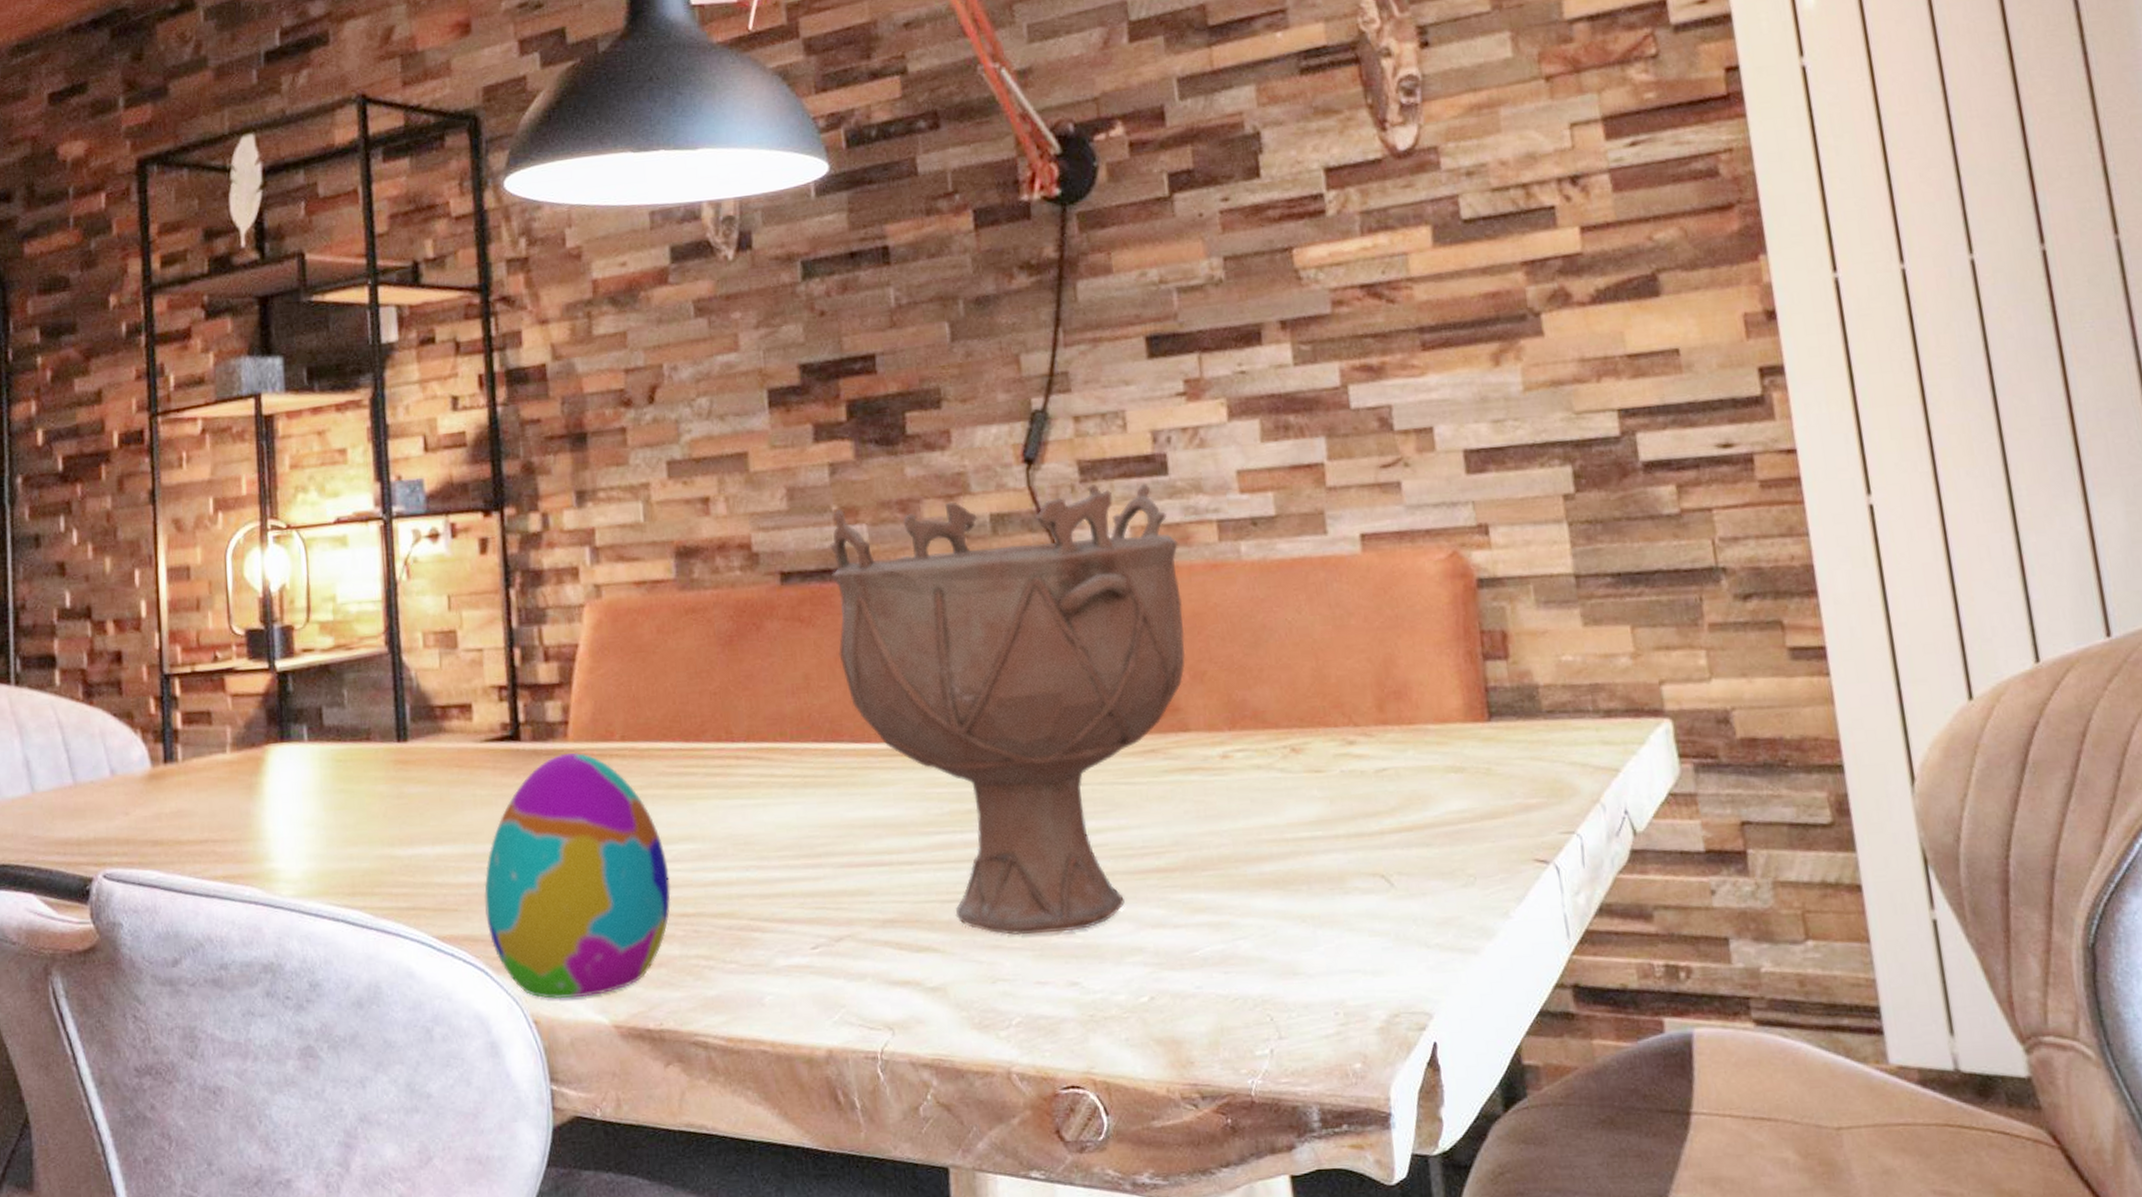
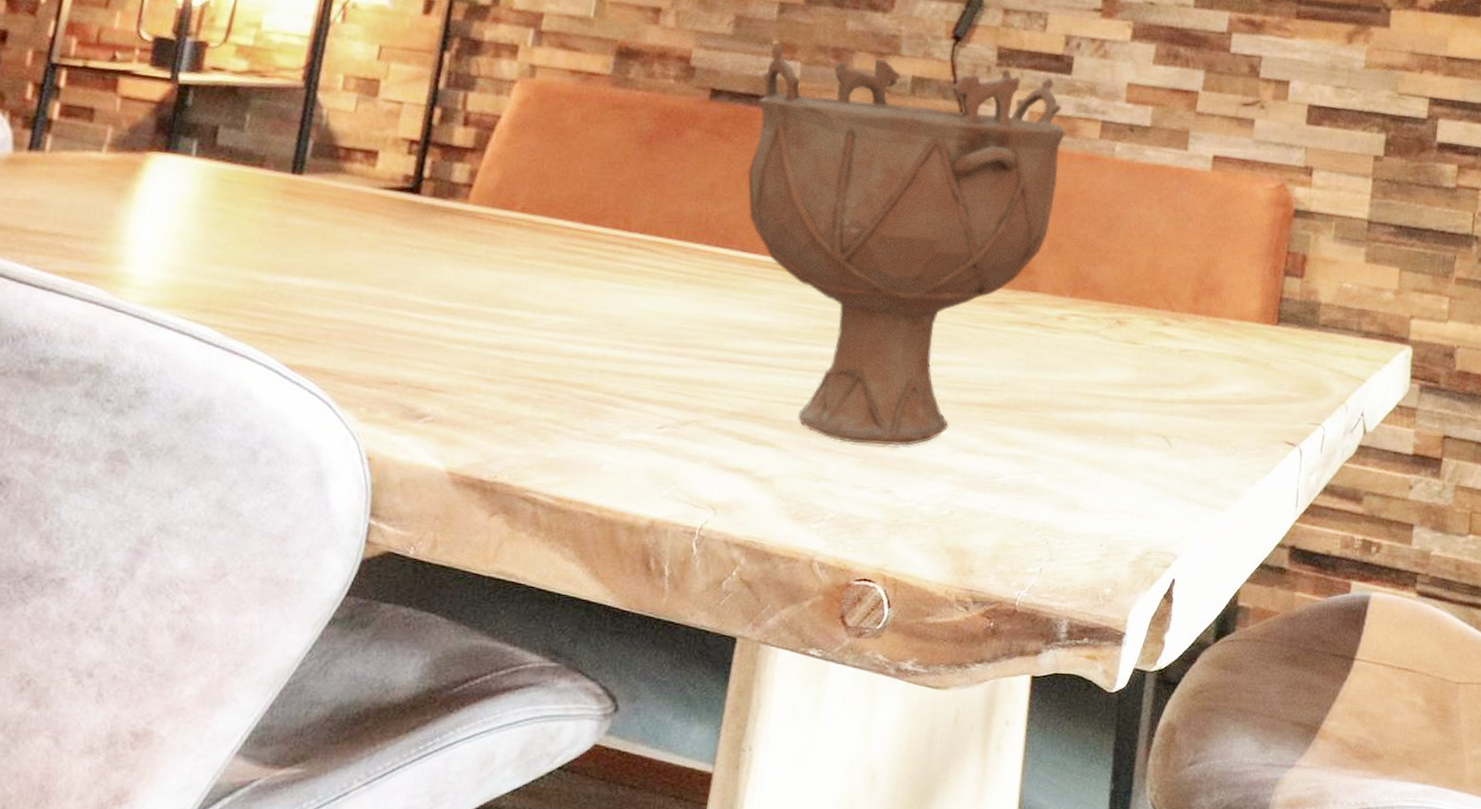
decorative egg: present [484,753,671,999] -> none [341,214,539,442]

